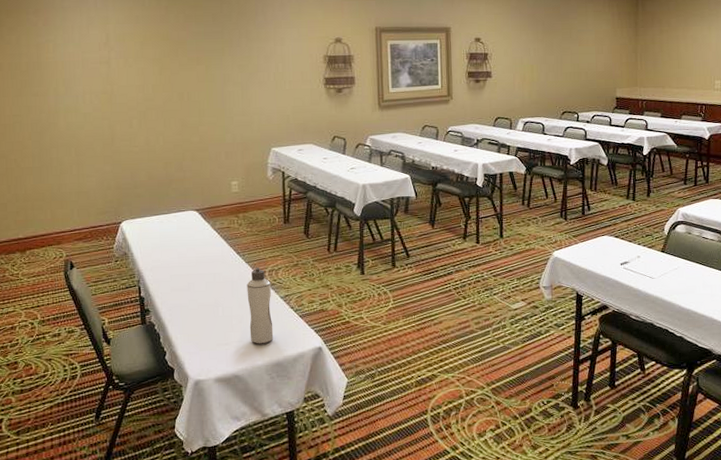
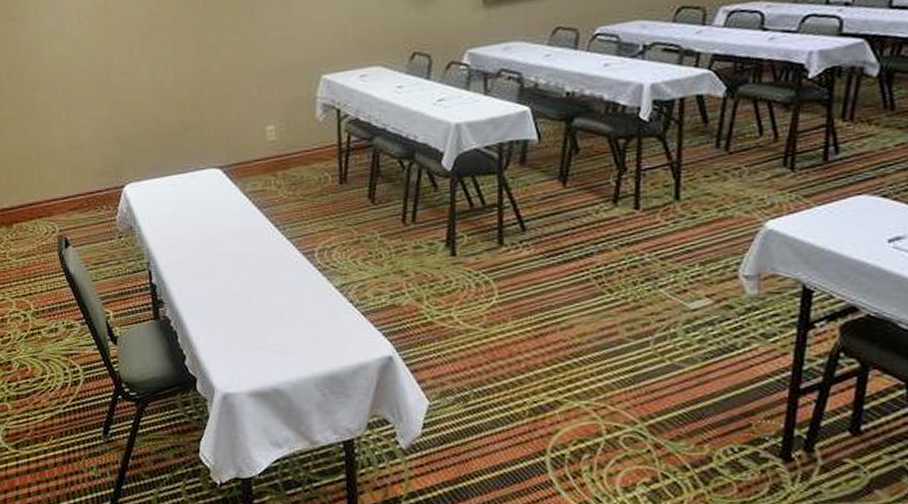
water bottle: present [247,268,274,345] -> none [288,246,326,351]

